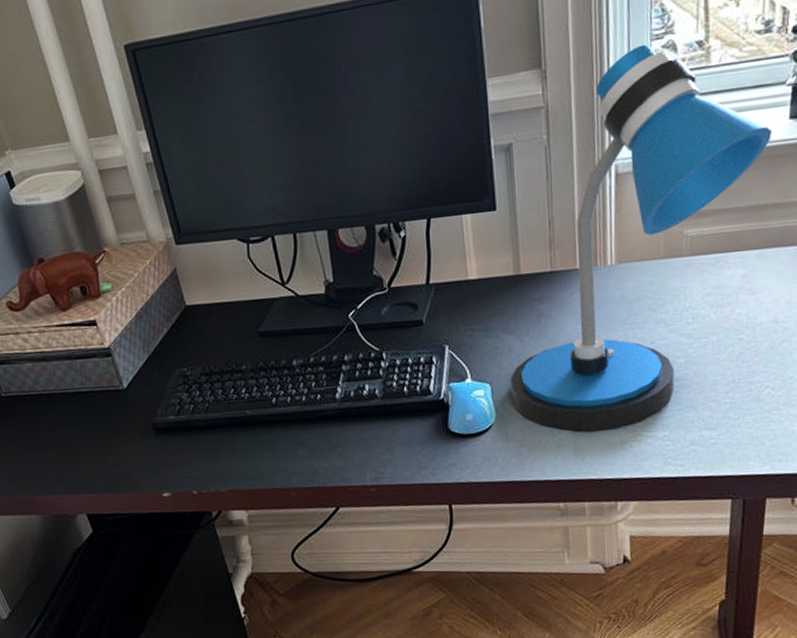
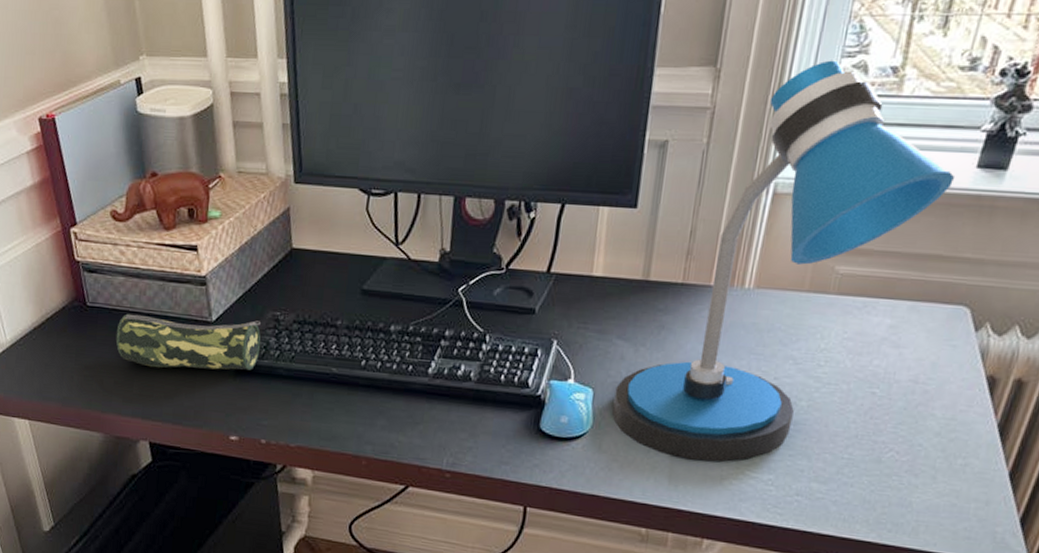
pencil case: none [34,380,175,443] -> present [115,313,261,370]

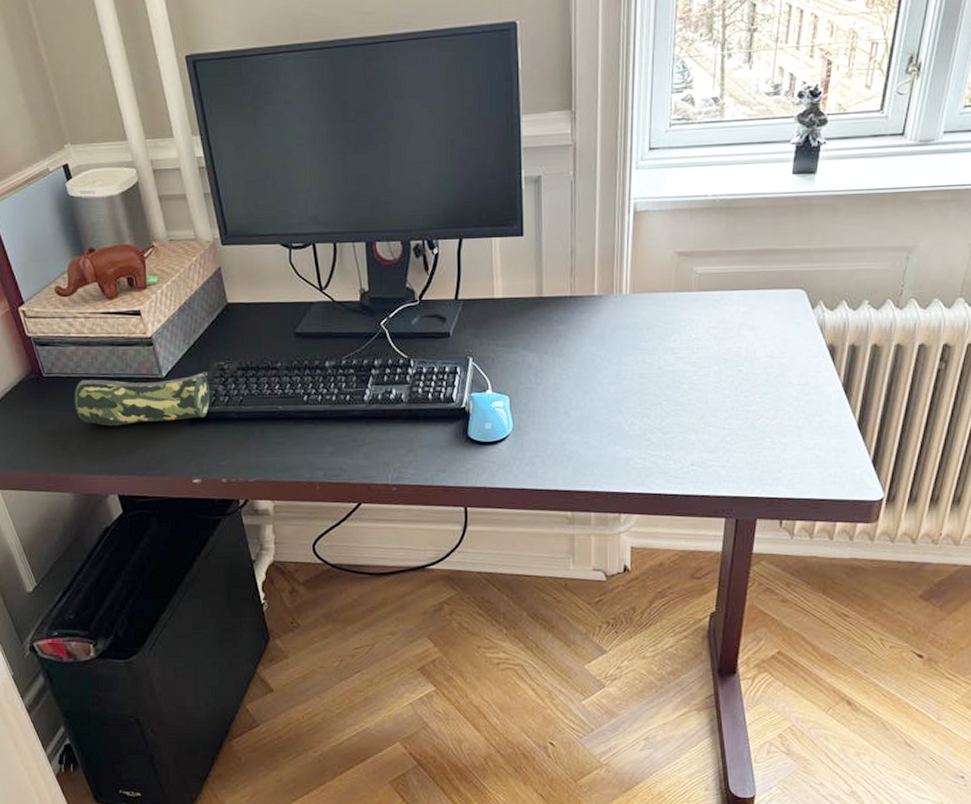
desk lamp: present [613,60,954,462] -> none [528,96,776,447]

